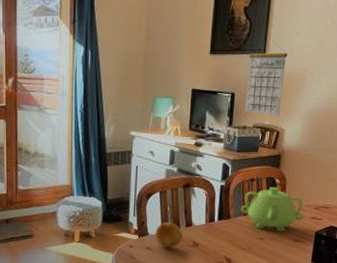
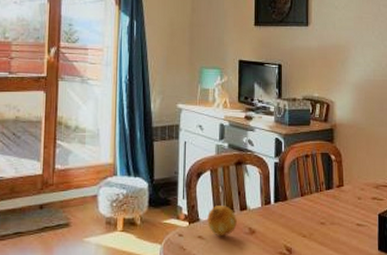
teapot: present [240,186,304,233] -> none [297,163,365,216]
calendar: present [244,40,288,116] -> none [292,13,330,88]

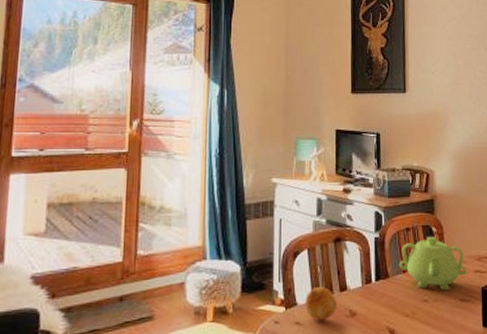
teapot: none [297,163,365,216] -> present [399,236,468,291]

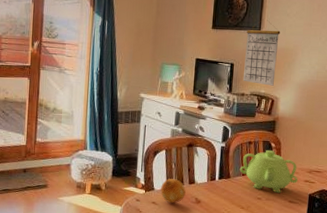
calendar: none [391,79,428,157] -> present [242,19,281,86]

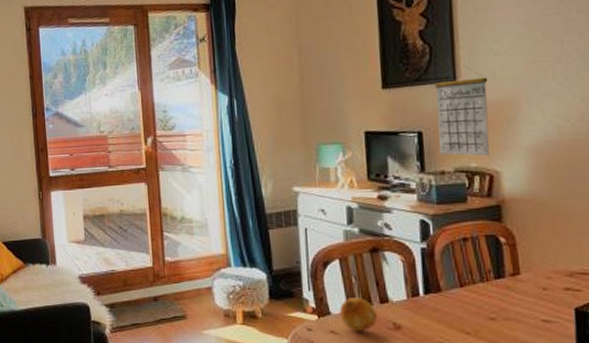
teapot: present [239,149,298,194] -> none [454,247,553,310]

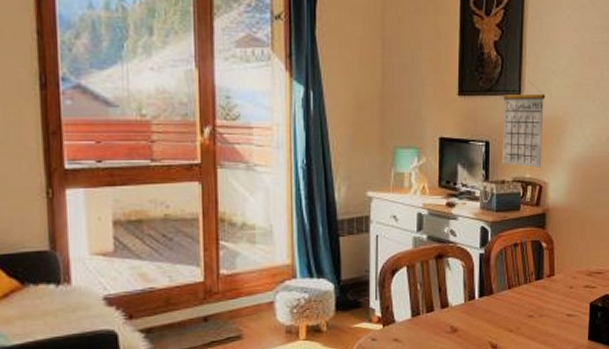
fruit: present [340,298,377,332] -> none [404,304,437,338]

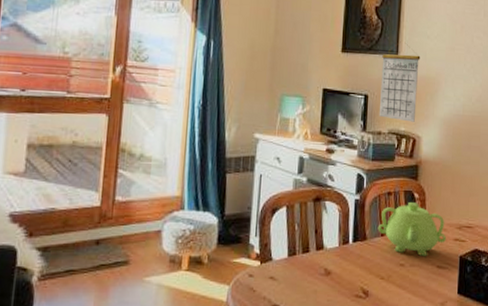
teapot: none [504,251,577,307] -> present [377,201,447,257]

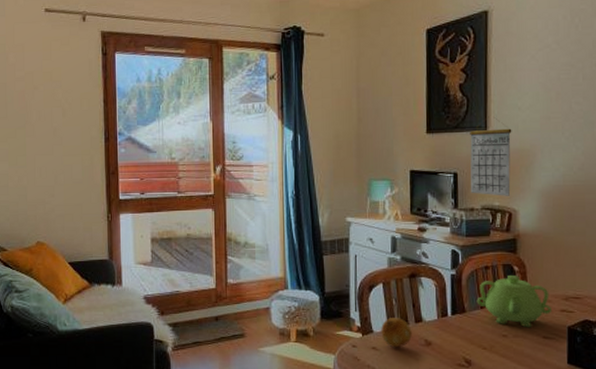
fruit: none [280,244,312,278] -> present [381,318,412,348]

